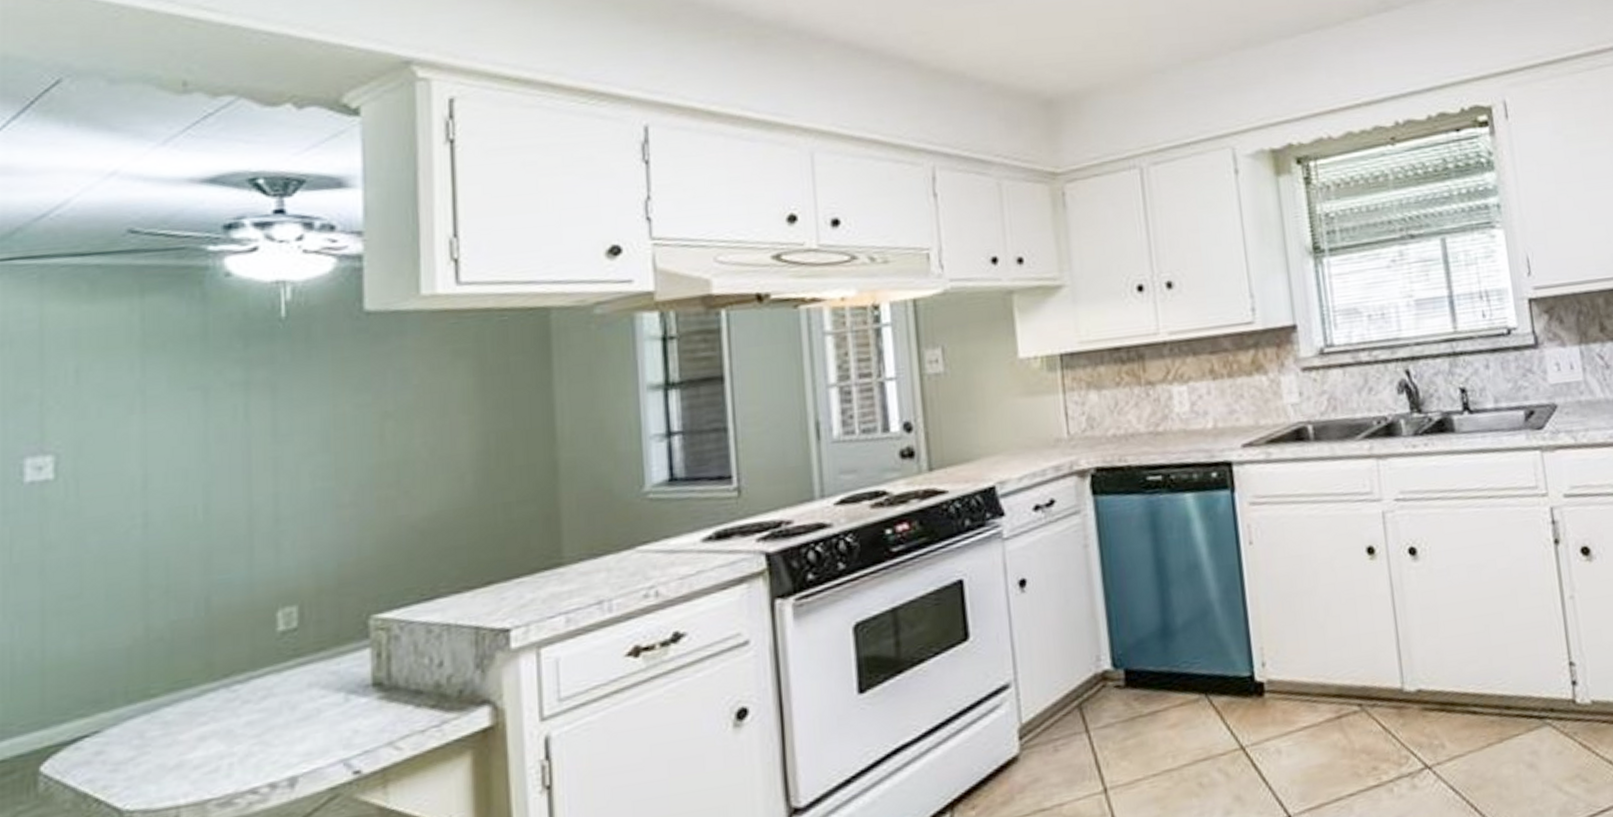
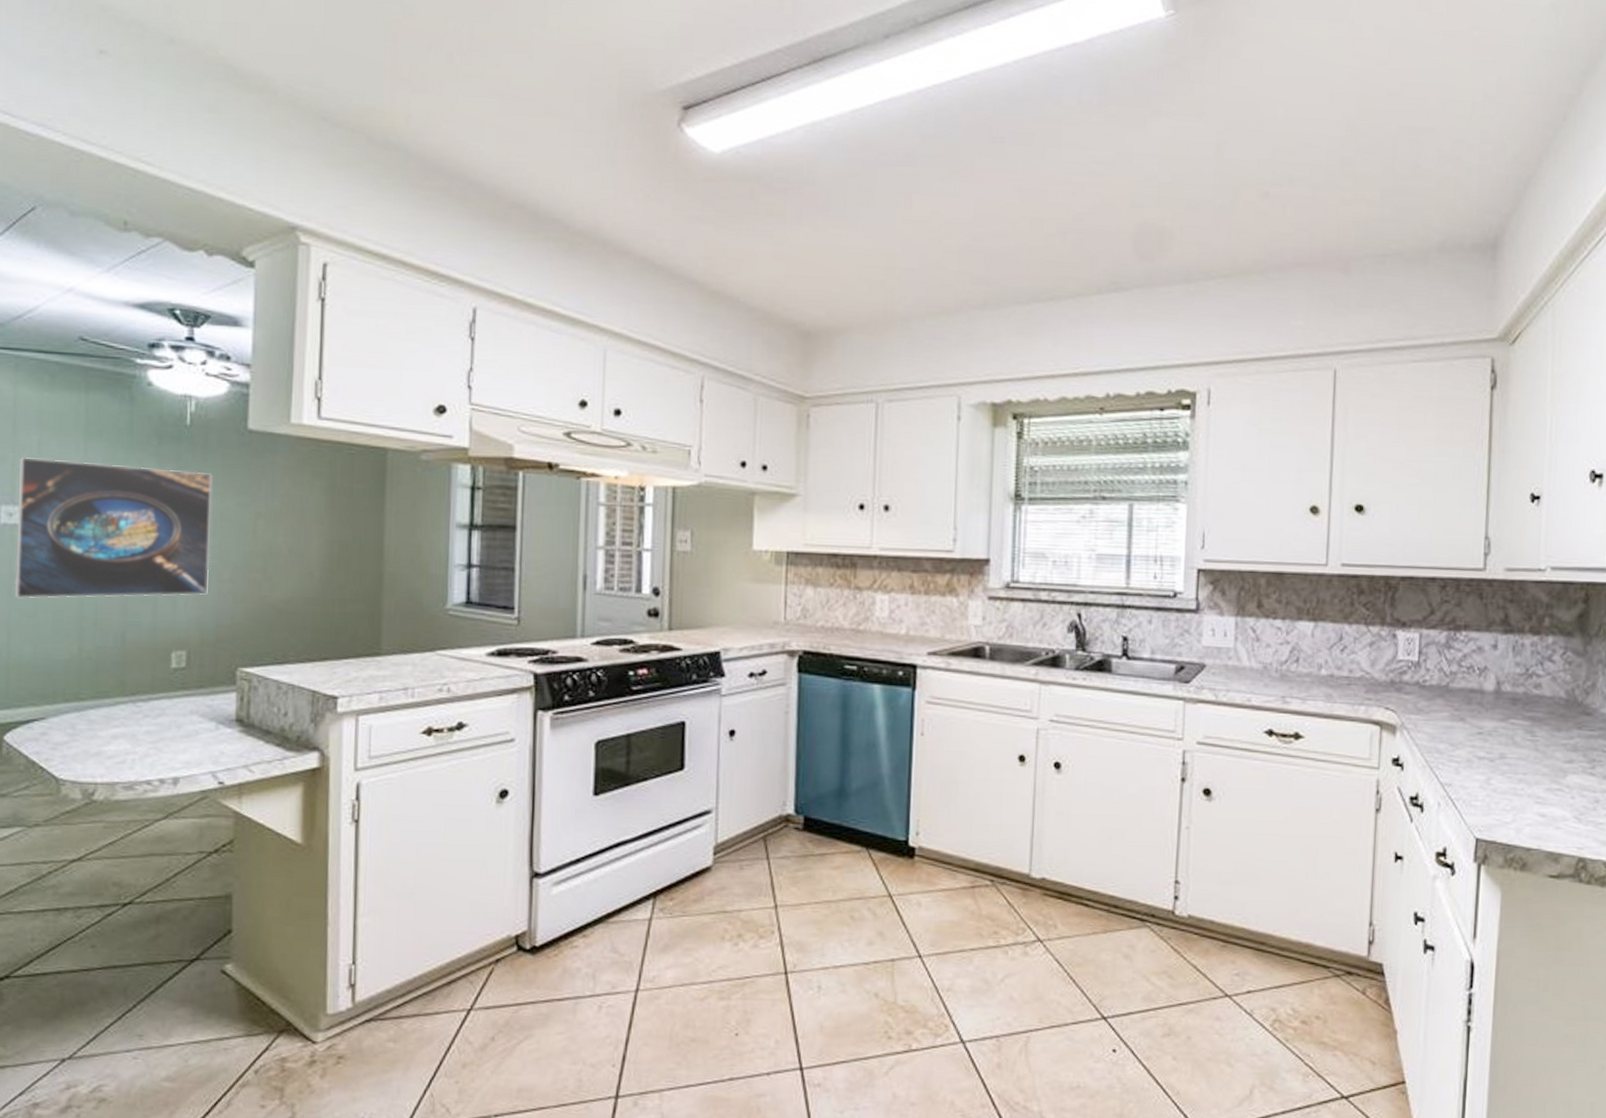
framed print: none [48,373,324,577] -> present [14,457,212,598]

